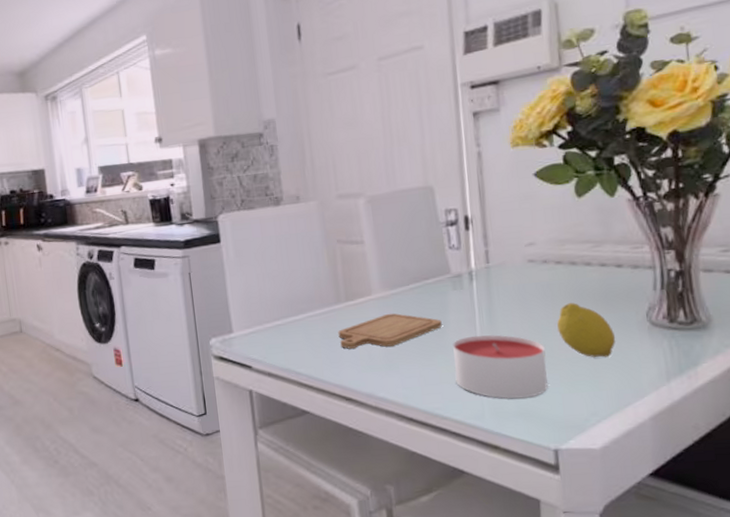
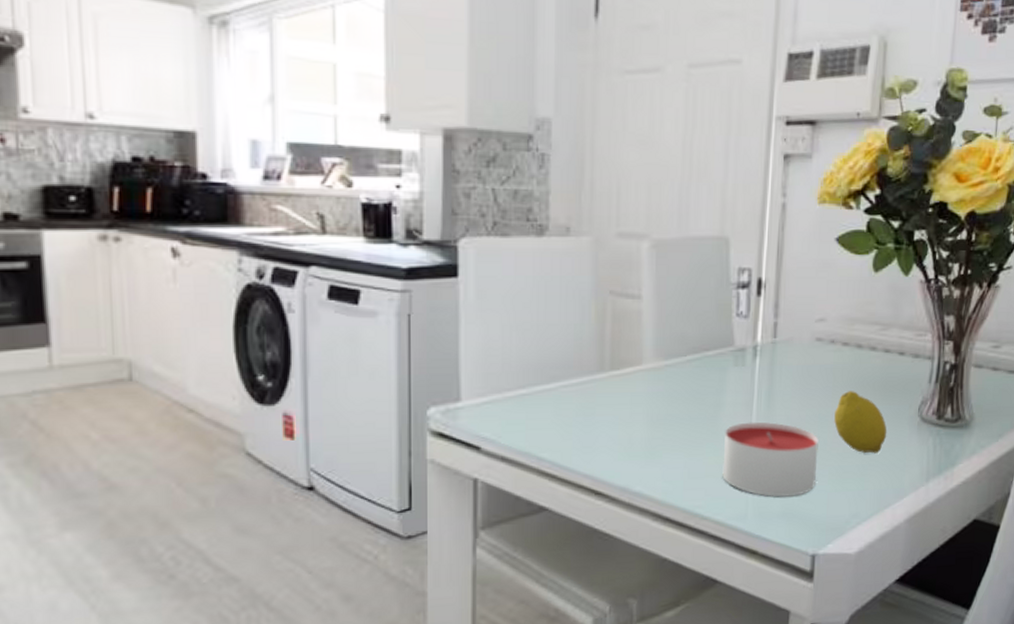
chopping board: present [338,313,442,349] -> none [596,389,717,431]

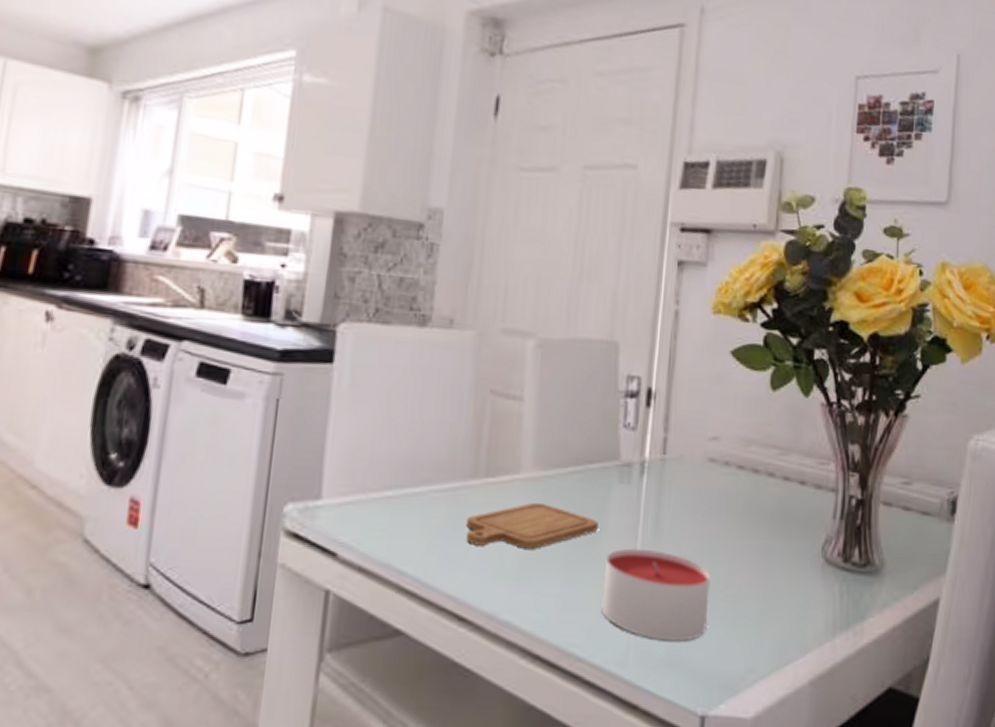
chopping board: none [596,389,717,431] -> present [466,502,599,549]
fruit: present [834,391,887,454] -> none [728,521,788,597]

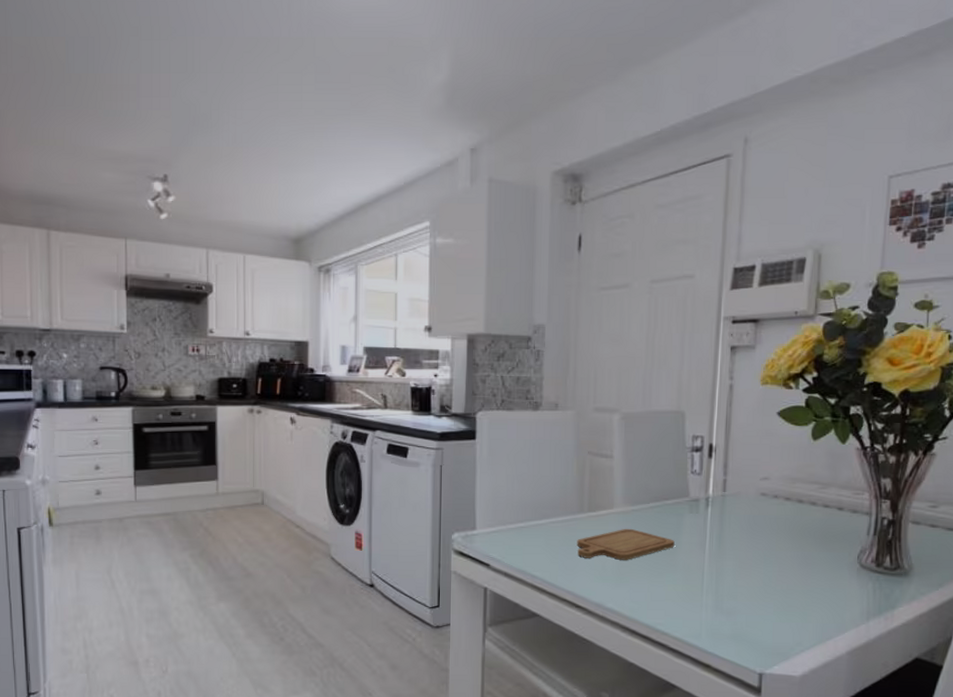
candle: present [601,548,710,641] -> none [680,558,764,623]

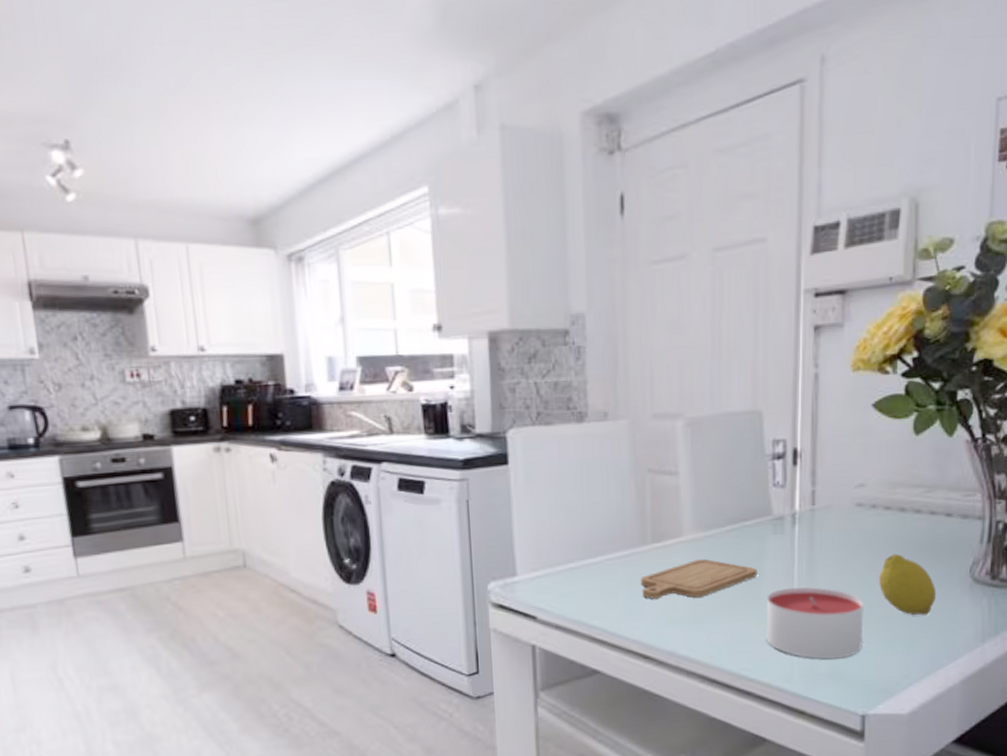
candle: none [680,558,764,623] -> present [766,587,863,659]
fruit: none [778,538,828,592] -> present [879,554,937,616]

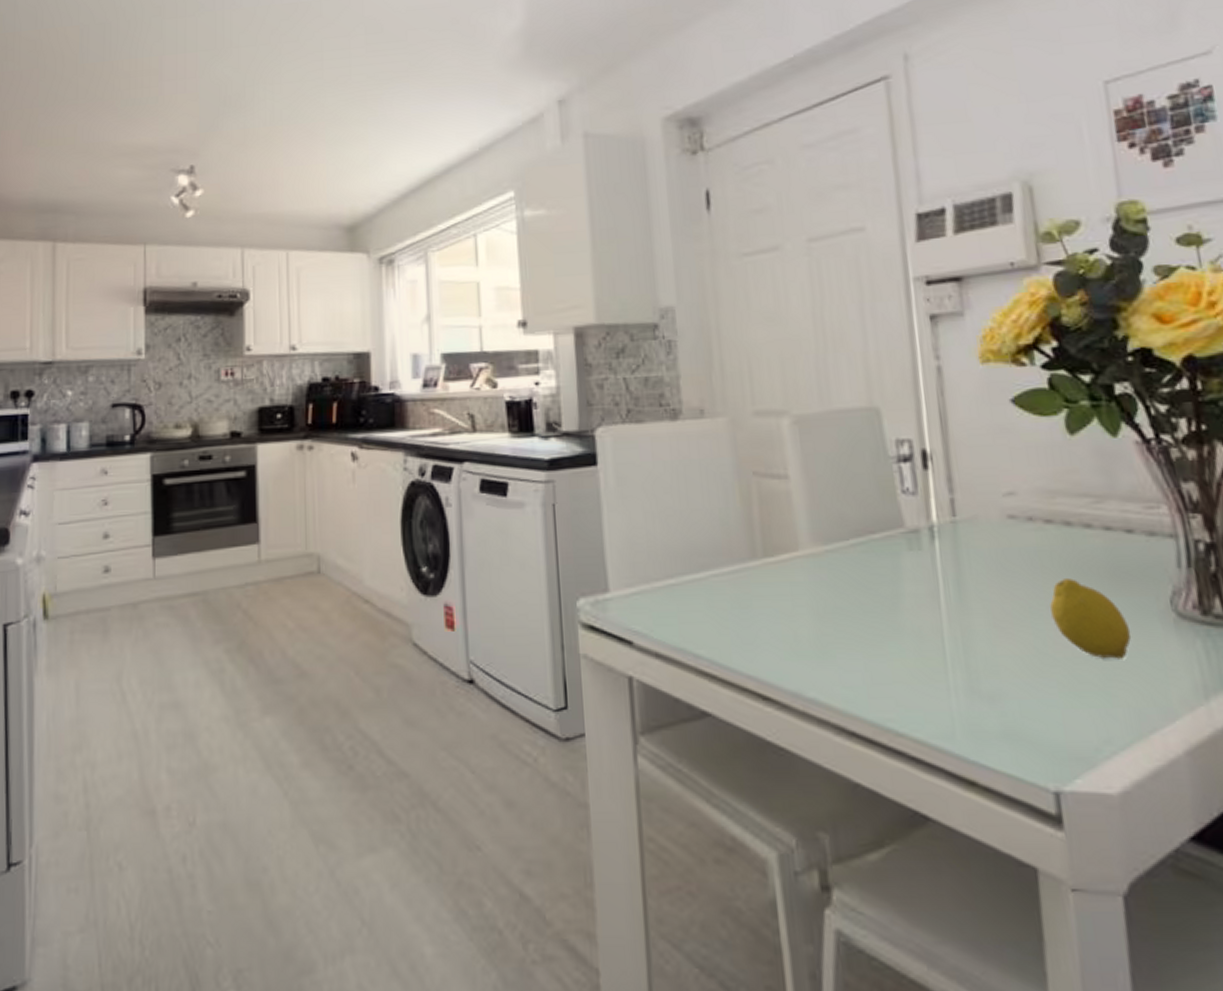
chopping board: present [640,558,757,599] -> none [752,577,894,625]
candle: present [766,587,863,659] -> none [909,616,1042,712]

